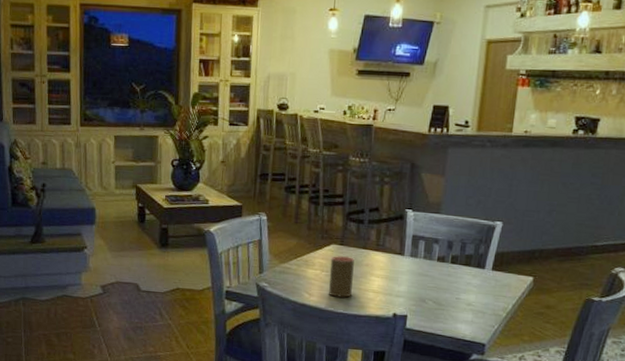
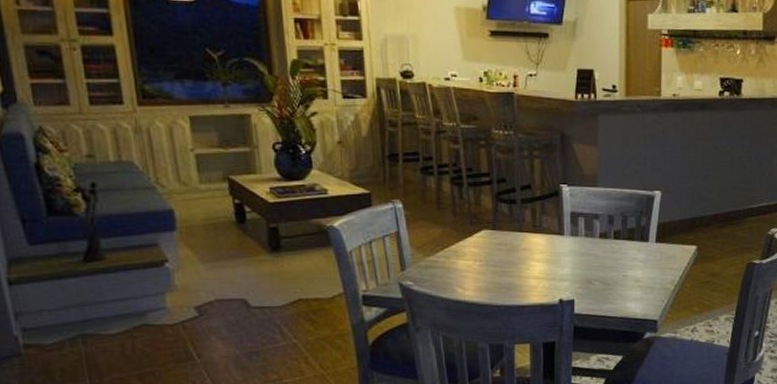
cup: present [328,255,355,298] -> none [483,241,511,288]

